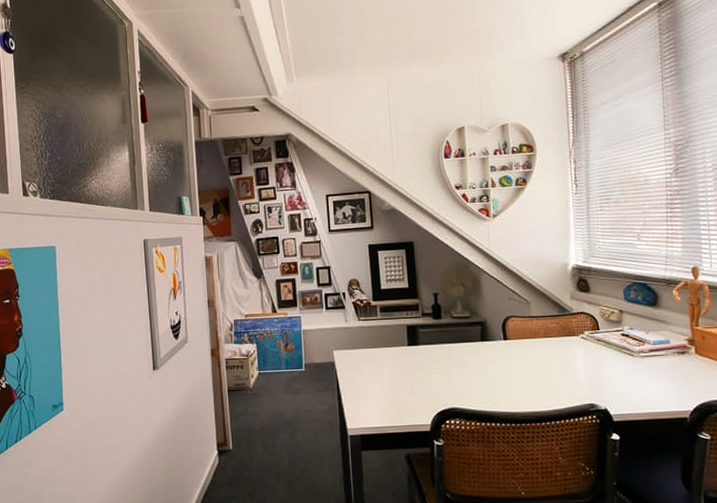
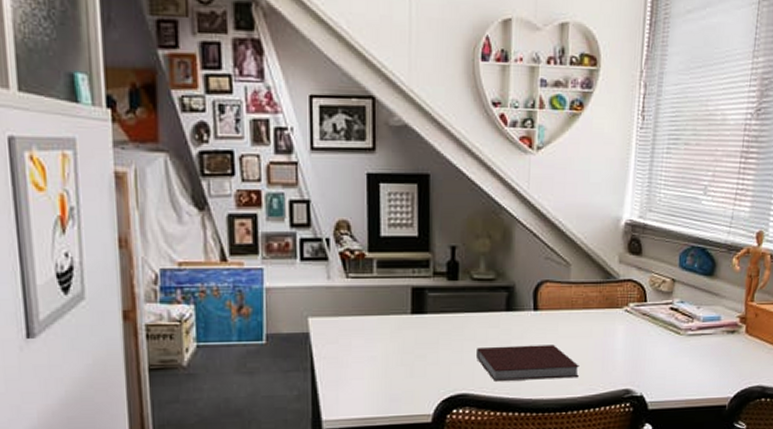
notebook: none [461,367,548,397] -> present [477,345,579,381]

